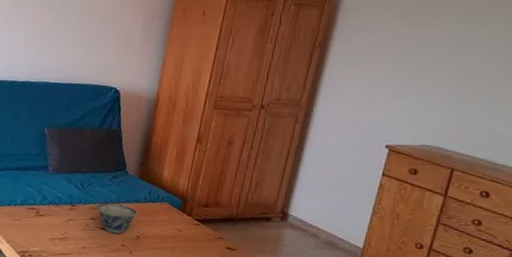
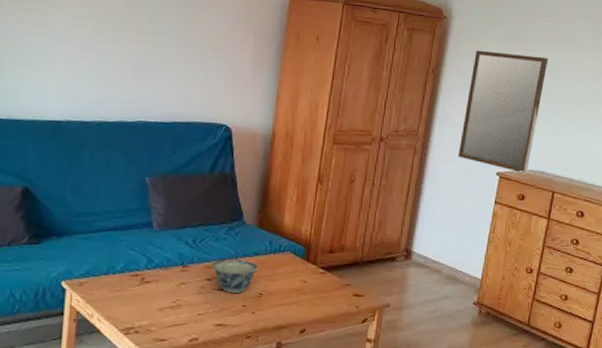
home mirror: none [343,24,454,148] -> present [458,50,549,174]

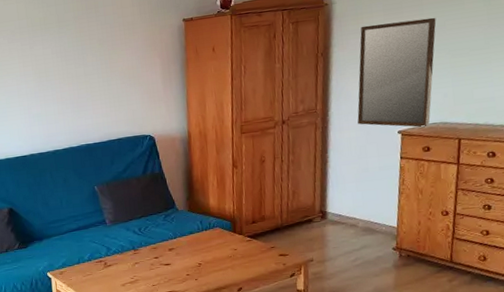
bowl: present [212,258,259,294] -> none [157,238,195,267]

